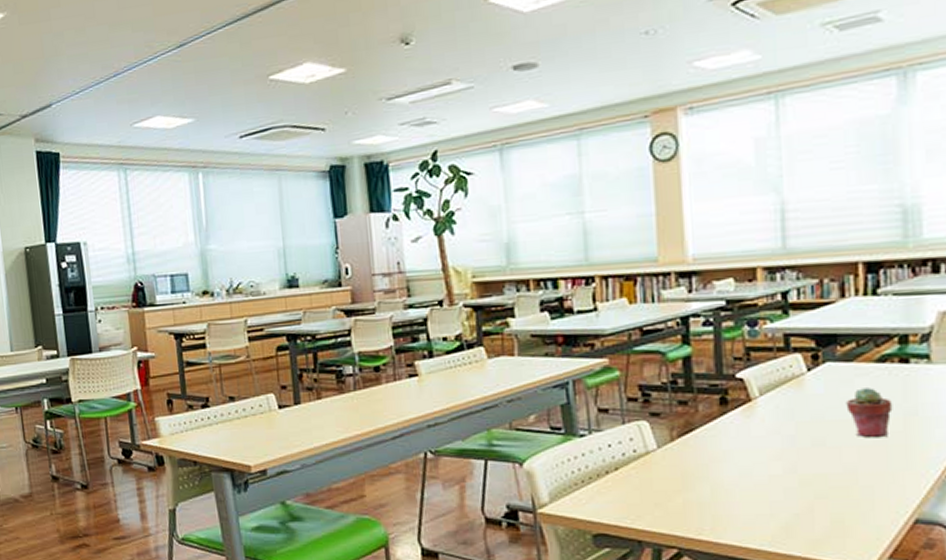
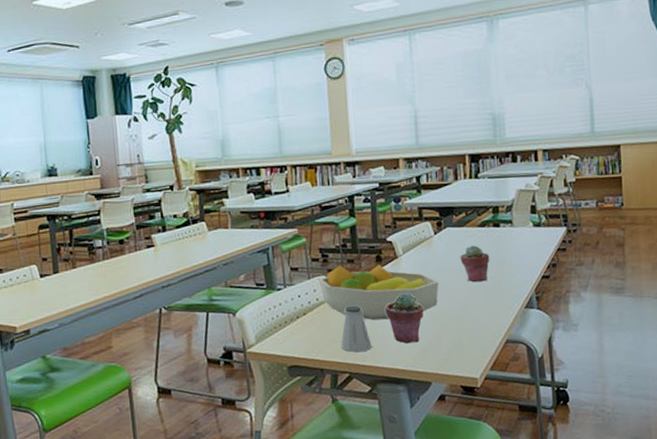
fruit bowl: none [637,408,813,482] -> present [319,265,439,320]
saltshaker: none [667,461,712,523] -> present [341,305,372,353]
potted succulent: none [732,447,788,515] -> present [385,292,424,344]

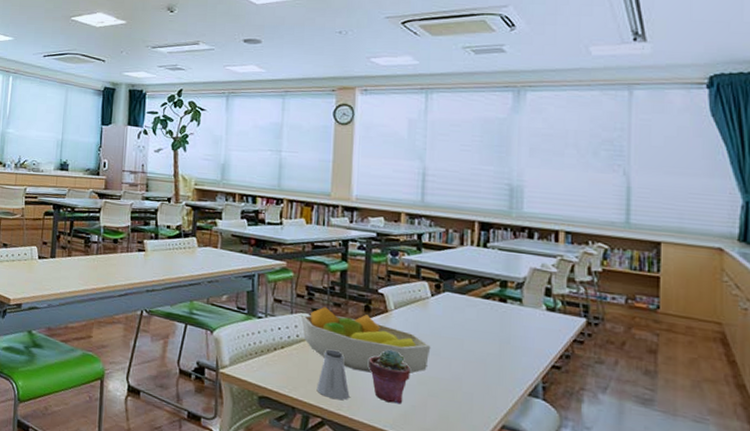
potted succulent: present [460,245,490,282] -> none [457,316,492,357]

